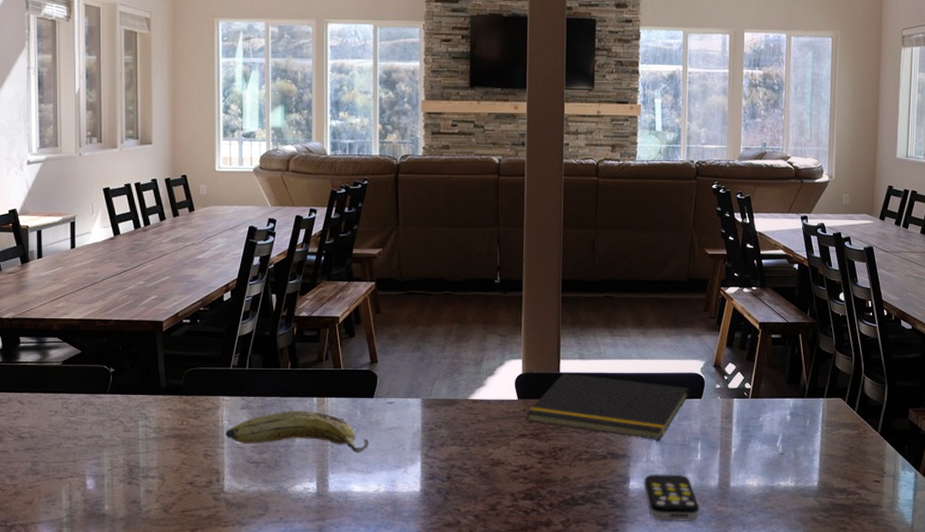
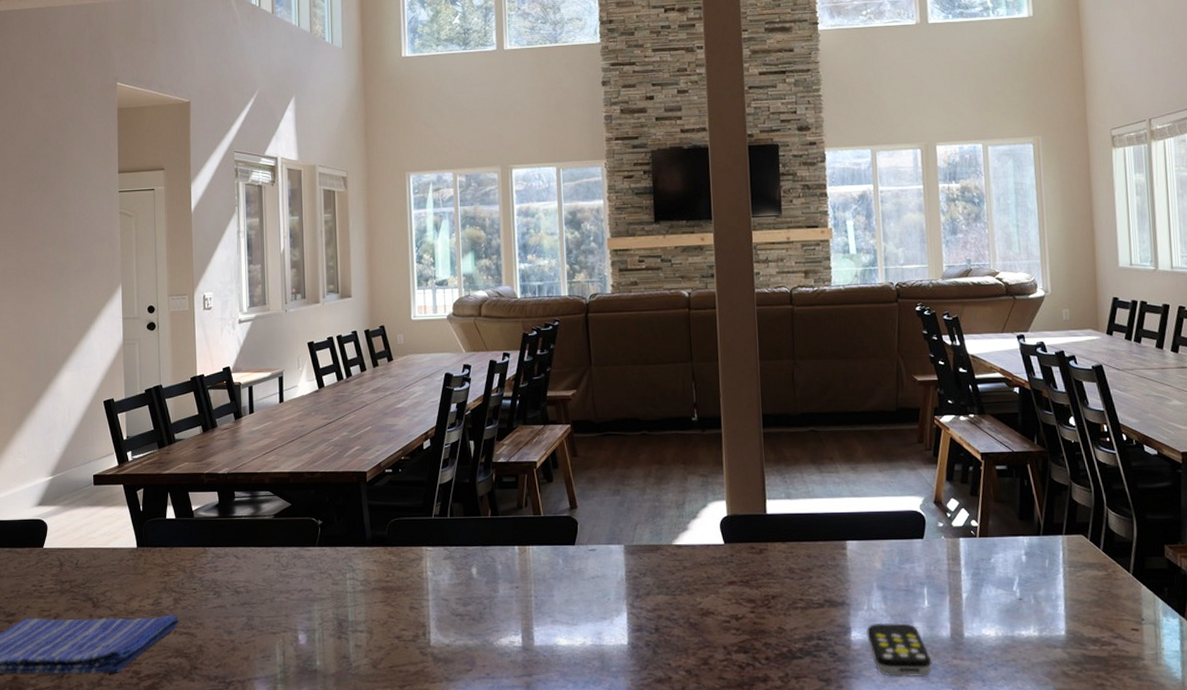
fruit: present [225,411,369,453] -> none [429,560,572,604]
notepad: present [526,373,689,440] -> none [733,514,909,585]

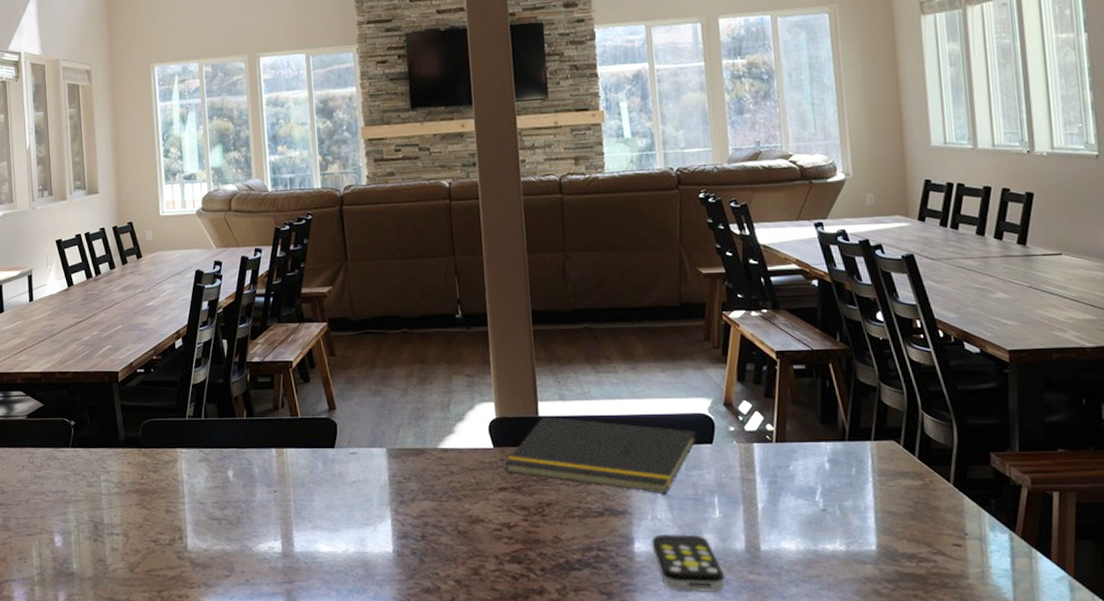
notepad: none [733,514,909,585] -> present [504,417,697,493]

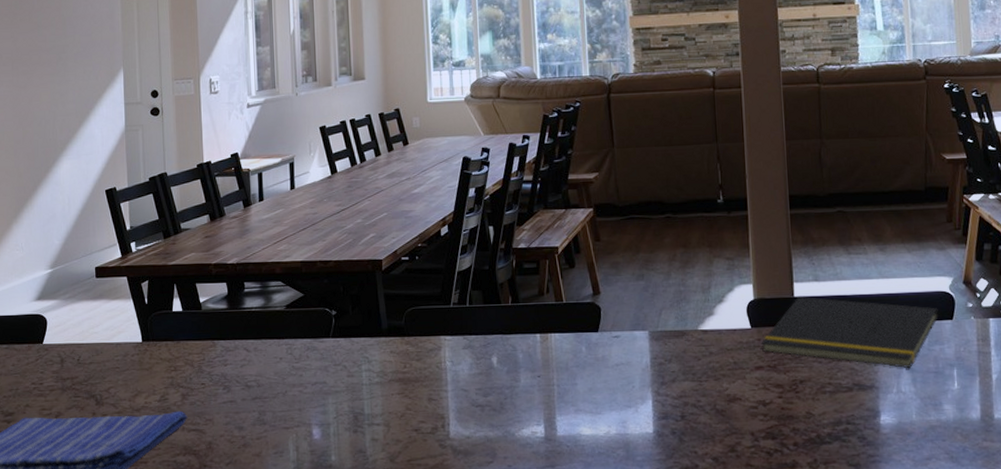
remote control: present [651,533,726,592] -> none [896,405,963,460]

